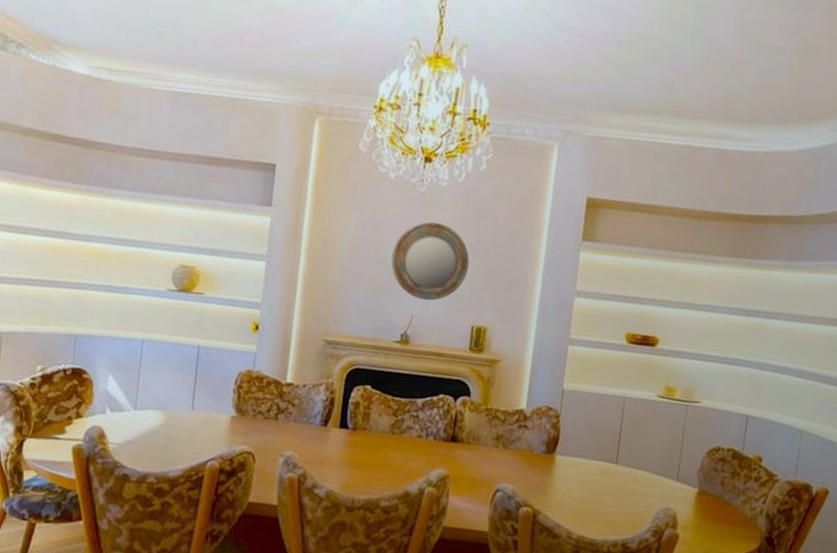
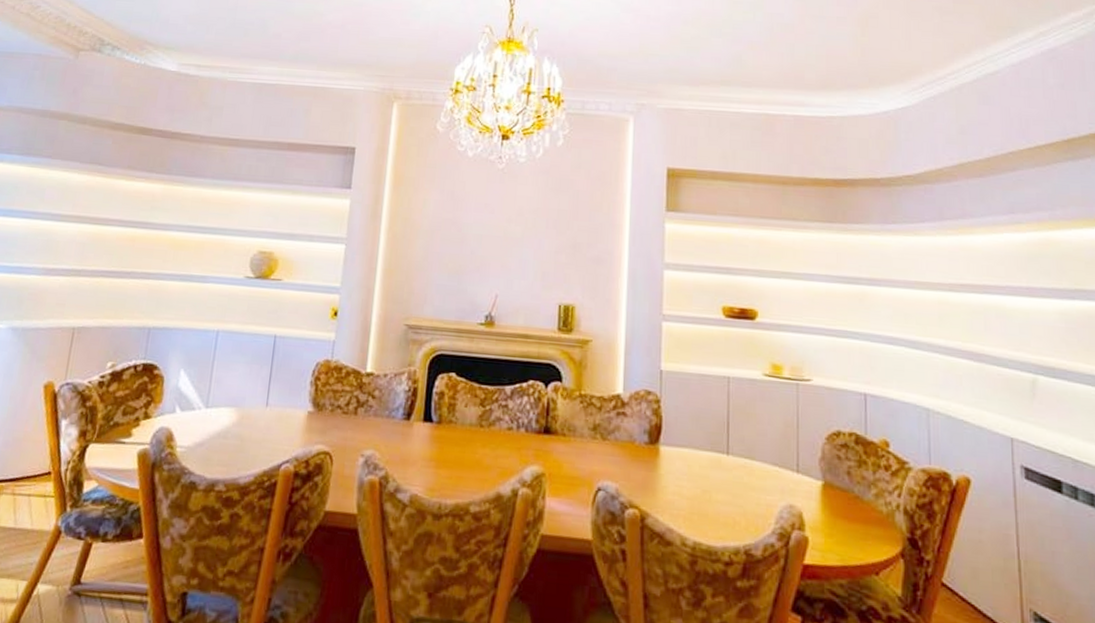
home mirror: present [391,222,469,301] -> none [472,198,552,279]

